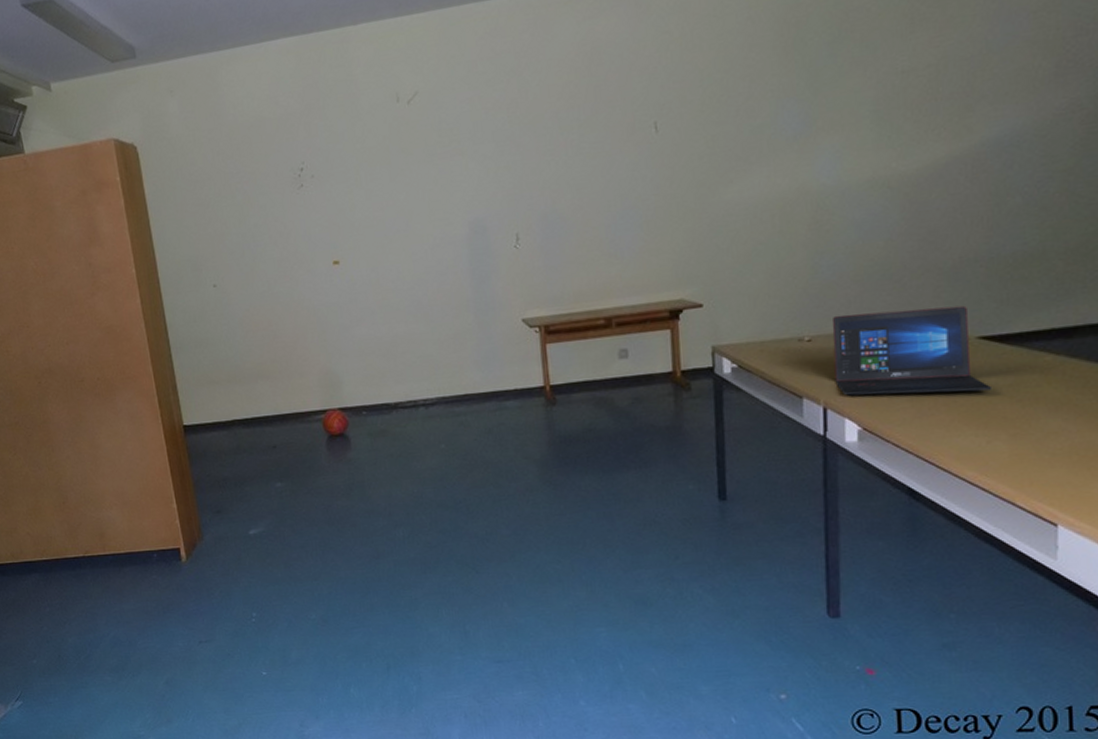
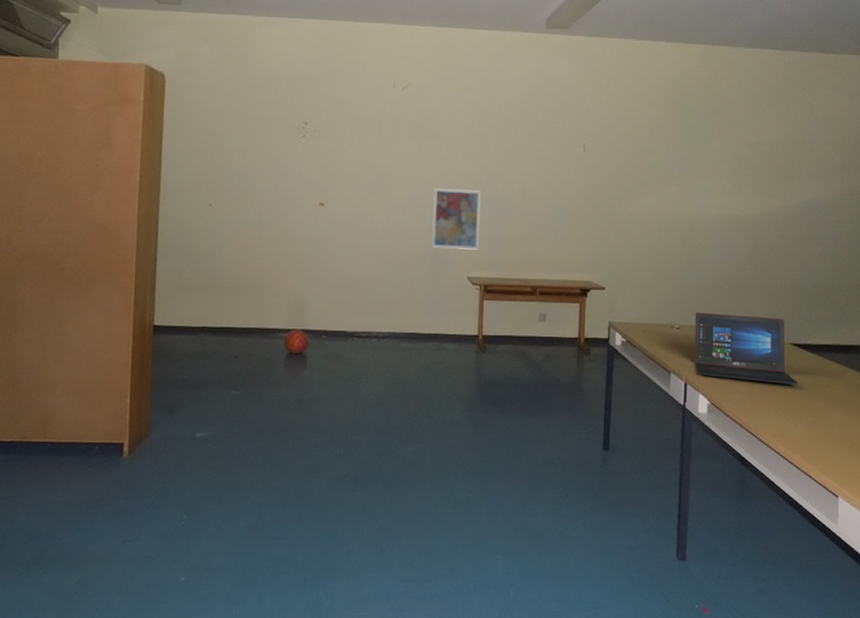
wall art: none [466,210,531,291] -> present [431,188,481,250]

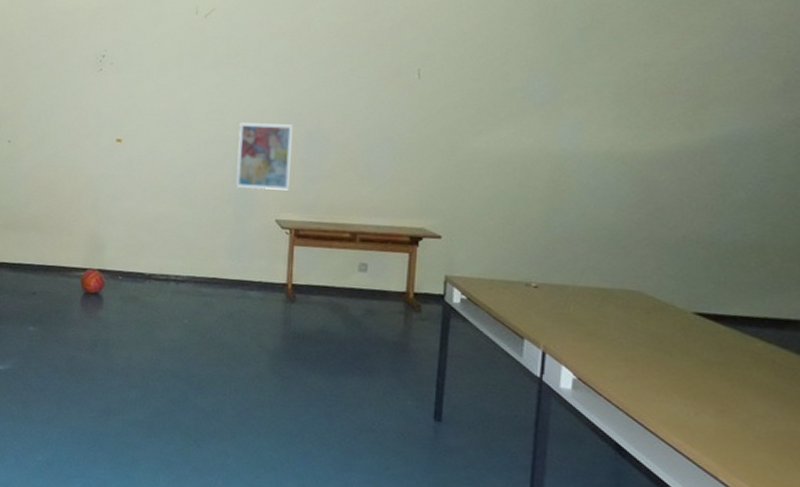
laptop: present [694,312,799,385] -> none [556,268,704,364]

